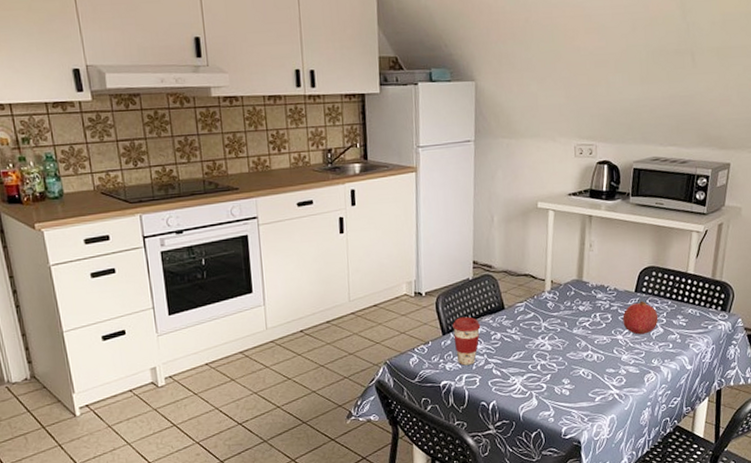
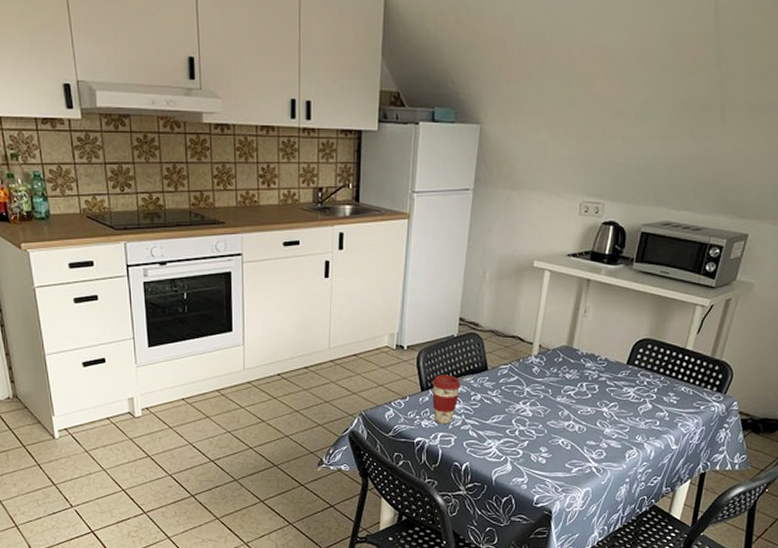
fruit: present [622,300,659,335] -> none [610,374,649,409]

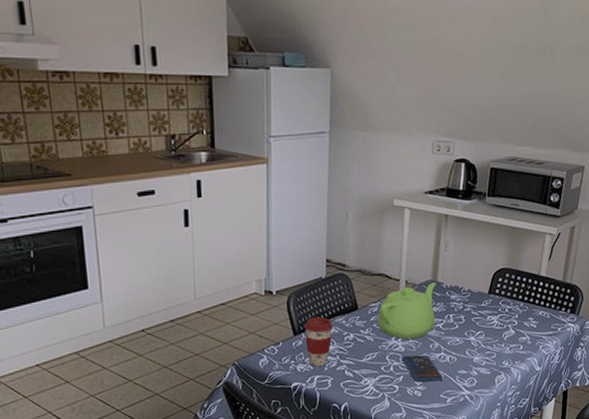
teapot: none [506,348,571,405] -> present [377,282,436,340]
smartphone: none [528,422,571,450] -> present [402,355,444,382]

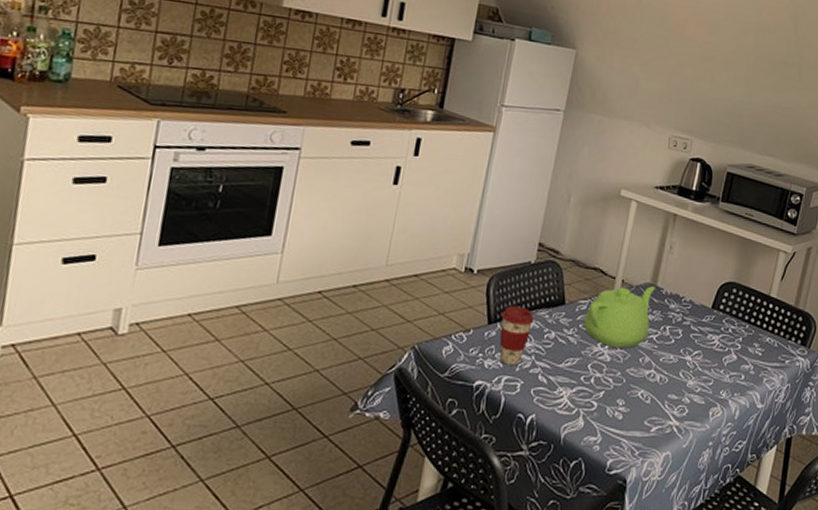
smartphone: present [402,355,444,382] -> none [606,368,651,404]

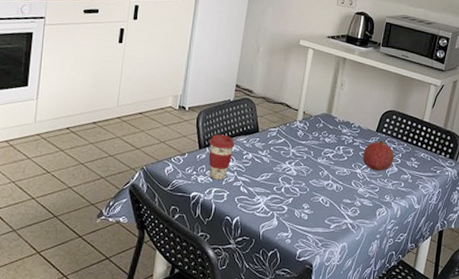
teapot: present [584,286,655,349] -> none [274,116,330,165]
fruit: none [694,319,734,359] -> present [363,140,394,171]

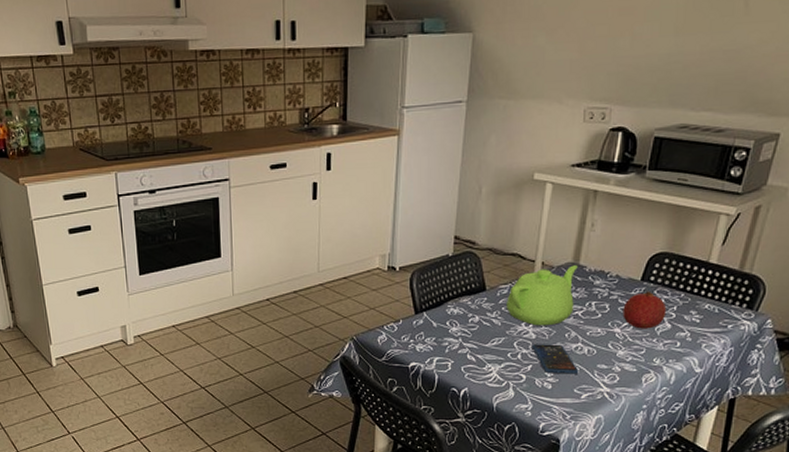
coffee cup: present [209,134,235,180] -> none [427,296,458,348]
teapot: none [274,116,330,165] -> present [506,265,578,326]
smartphone: none [293,180,329,207] -> present [532,344,579,374]

